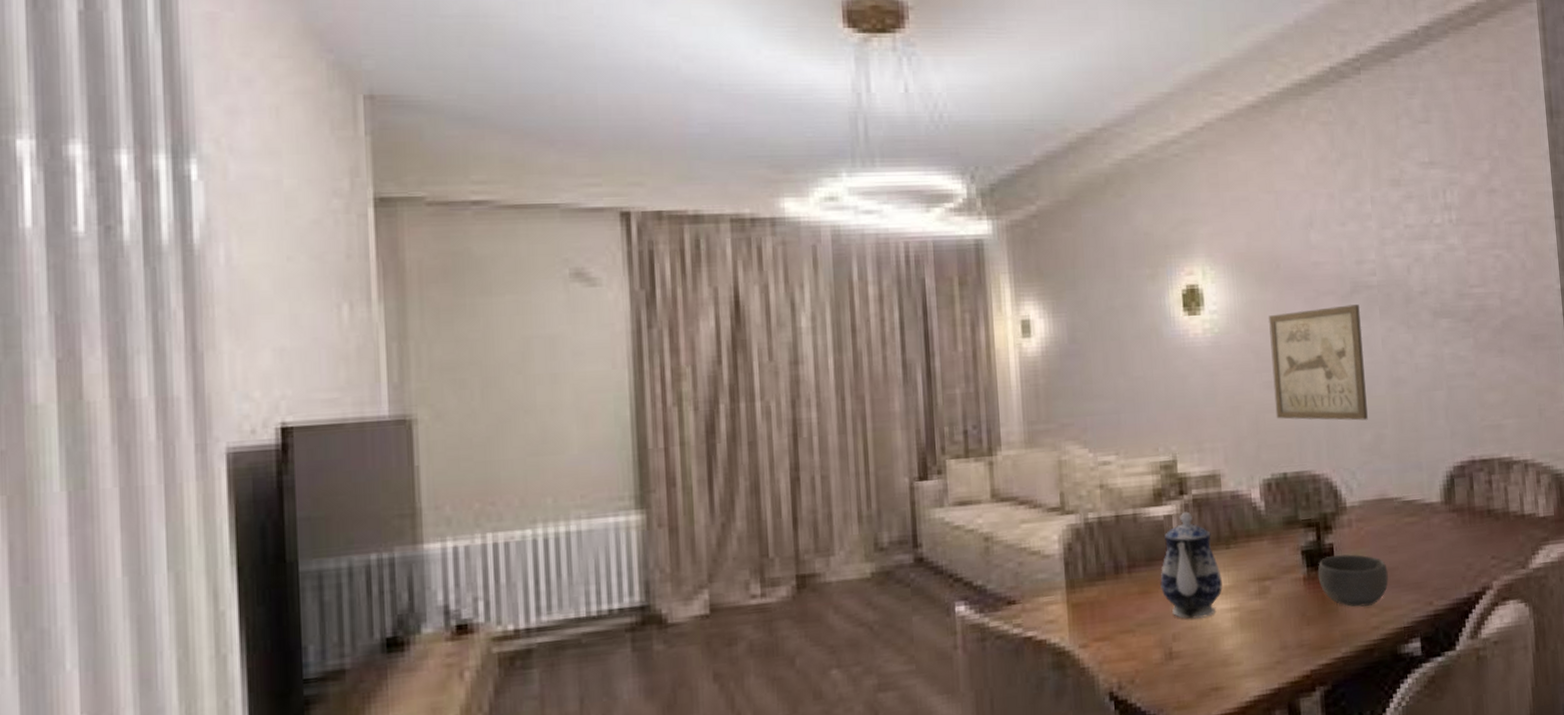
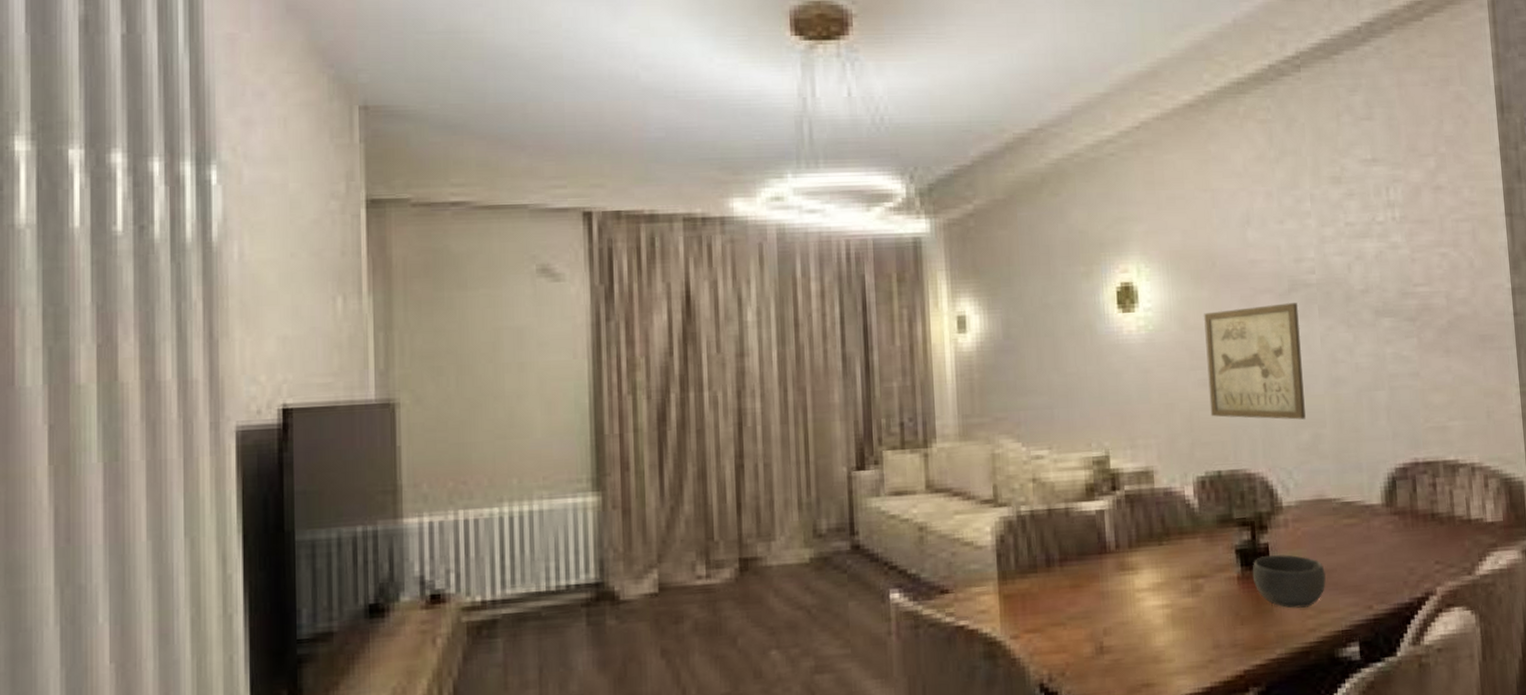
teapot: present [1160,511,1222,619] -> none [1092,507,1154,615]

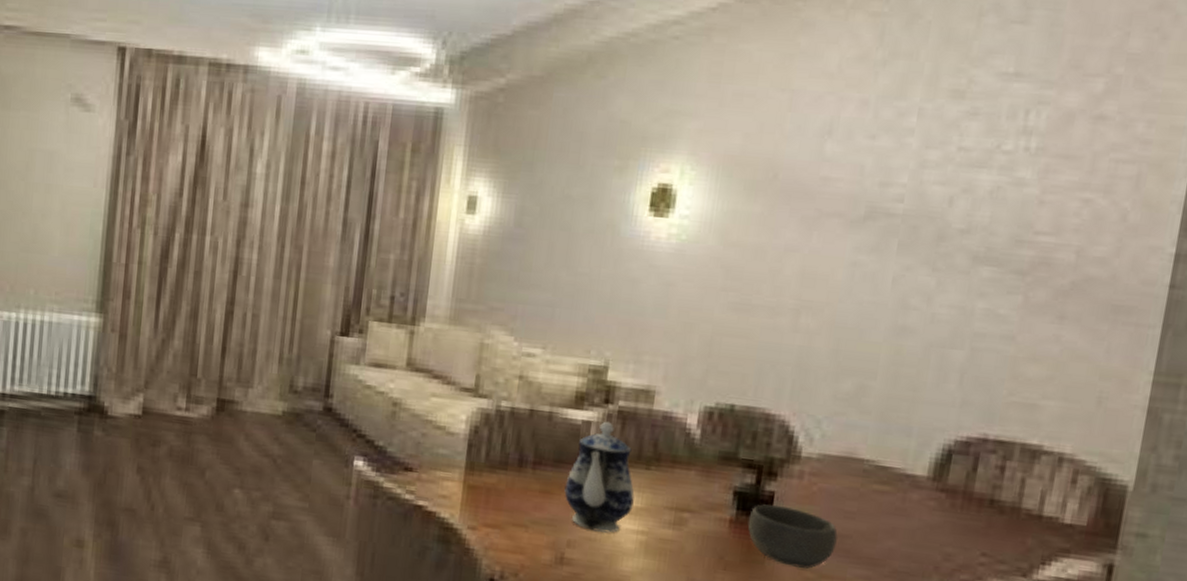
teapot: none [1092,507,1154,615] -> present [564,421,635,533]
wall art: present [1204,303,1306,420] -> none [735,229,872,366]

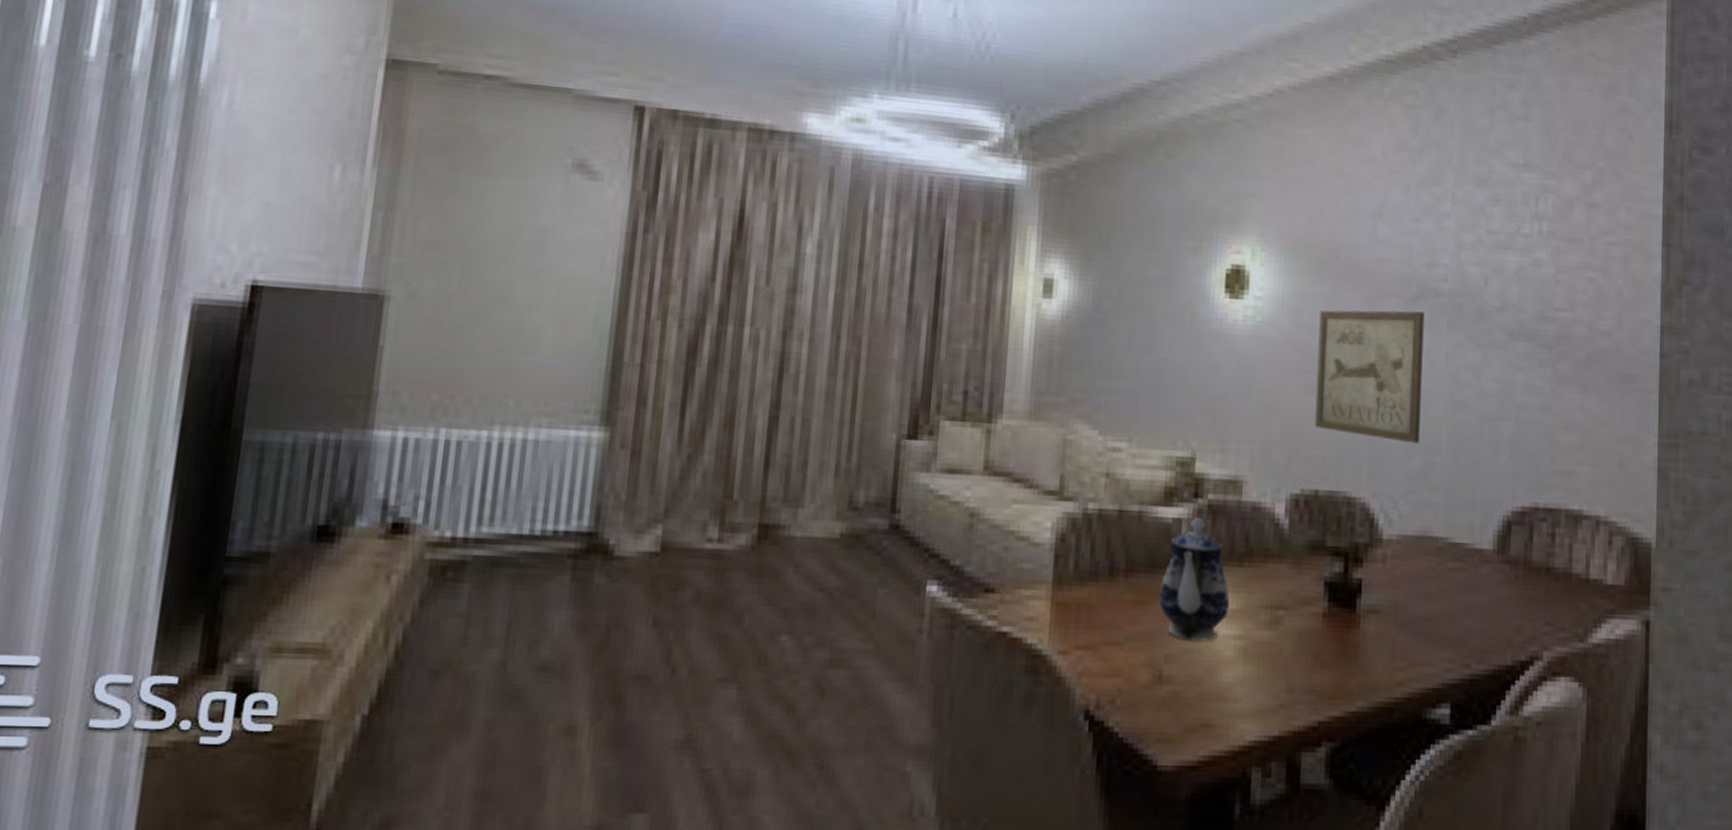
wall art: none [735,229,872,366] -> present [1314,310,1425,444]
bowl: present [747,504,839,569] -> none [1340,593,1423,657]

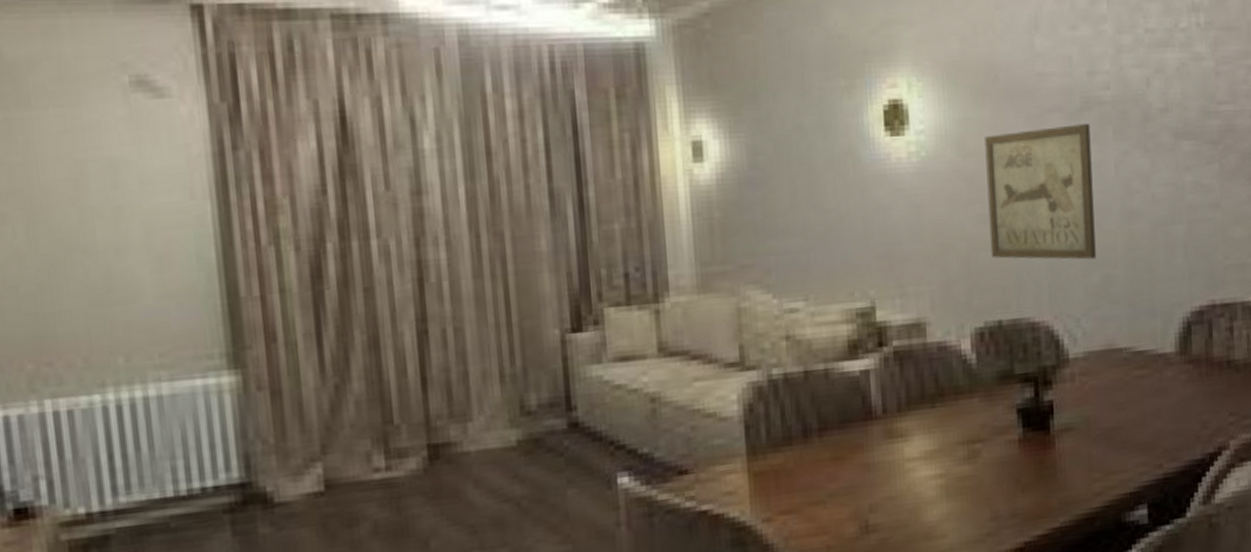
teapot: present [1159,517,1230,642] -> none [855,366,927,488]

